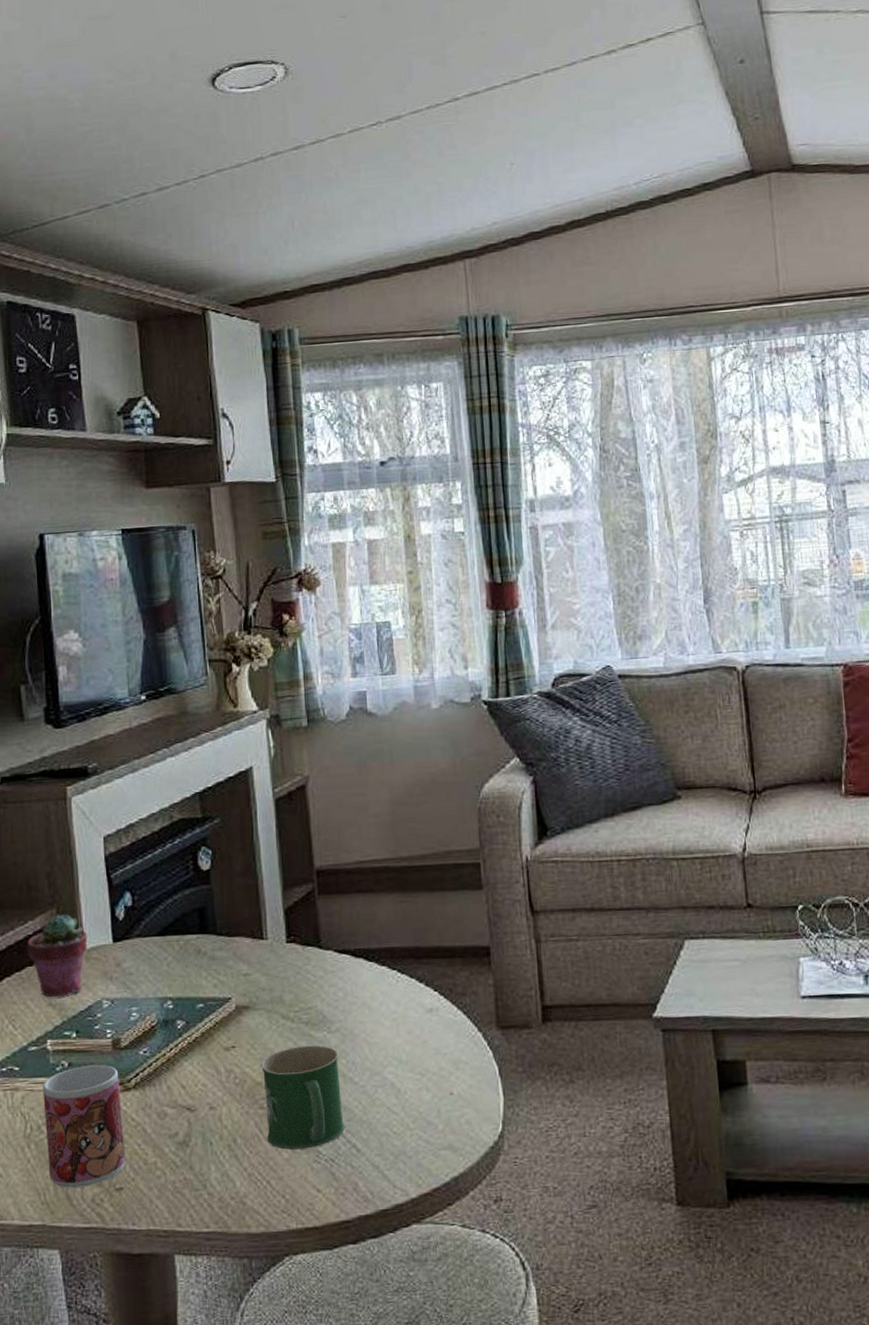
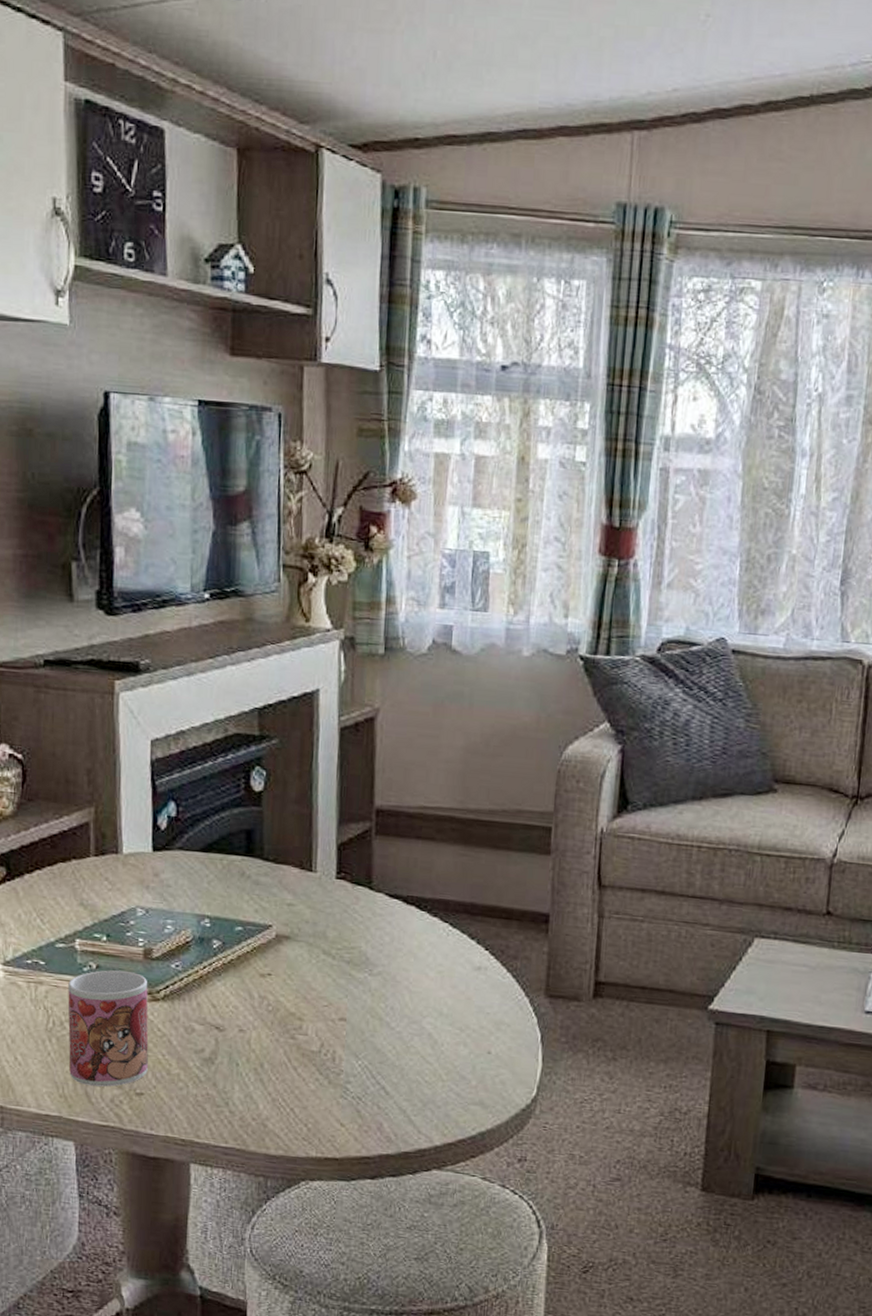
potted succulent: present [27,914,88,998] -> none [61,813,126,899]
mug: present [261,1045,345,1150] -> none [295,983,378,1084]

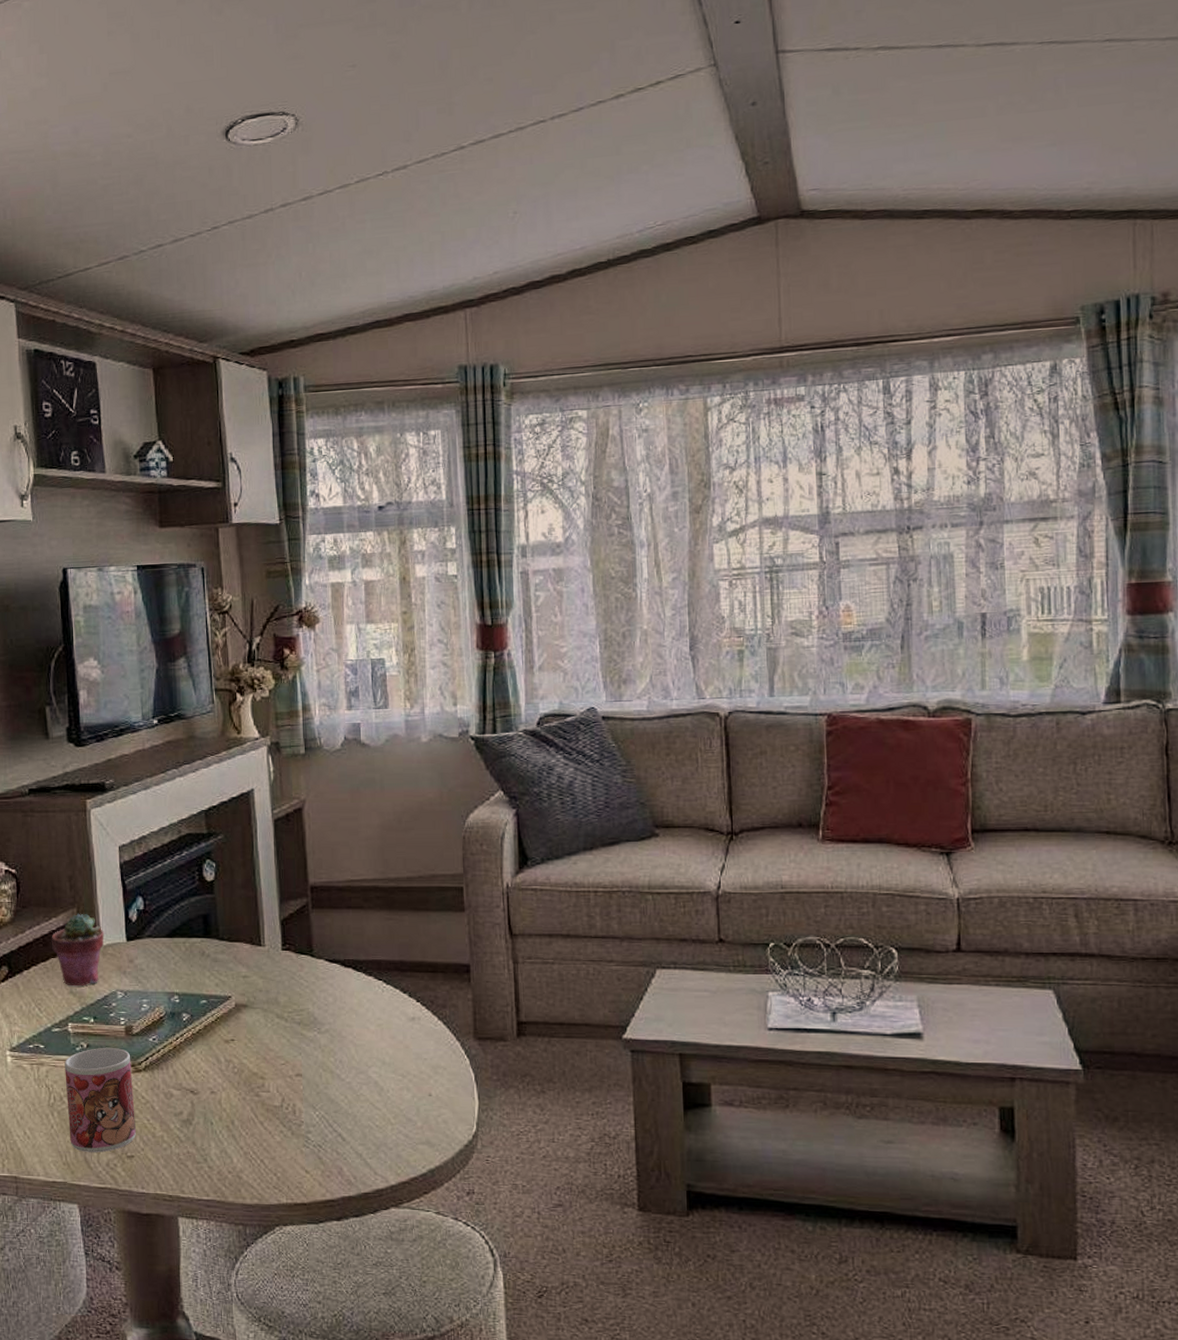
potted succulent: none [61,813,126,899] -> present [51,913,105,986]

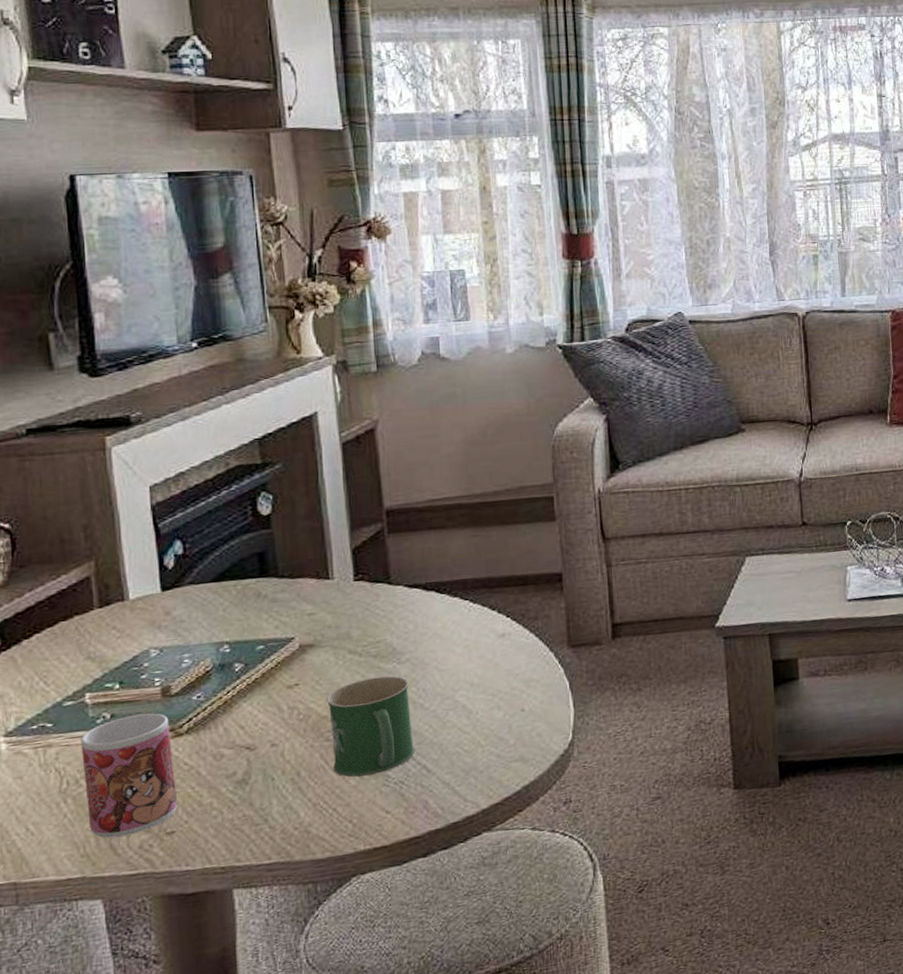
potted succulent: present [51,913,105,986] -> none [60,566,133,651]
mug: none [257,1043,332,1134] -> present [327,675,416,778]

